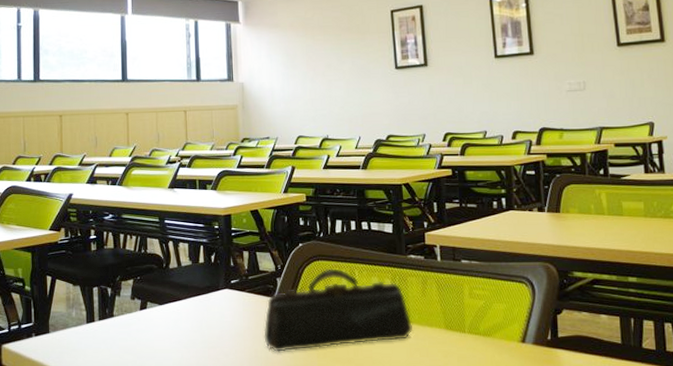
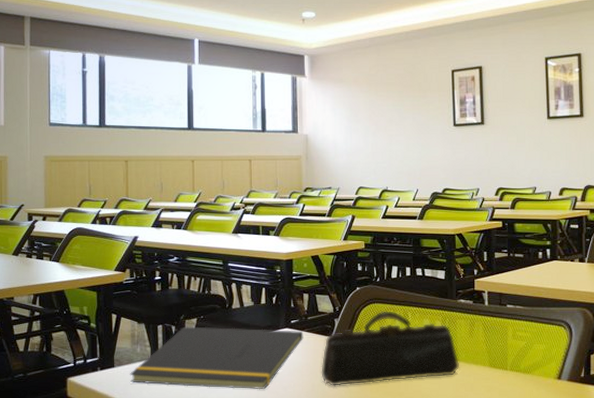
notepad: none [64,288,245,357] -> present [129,326,303,390]

